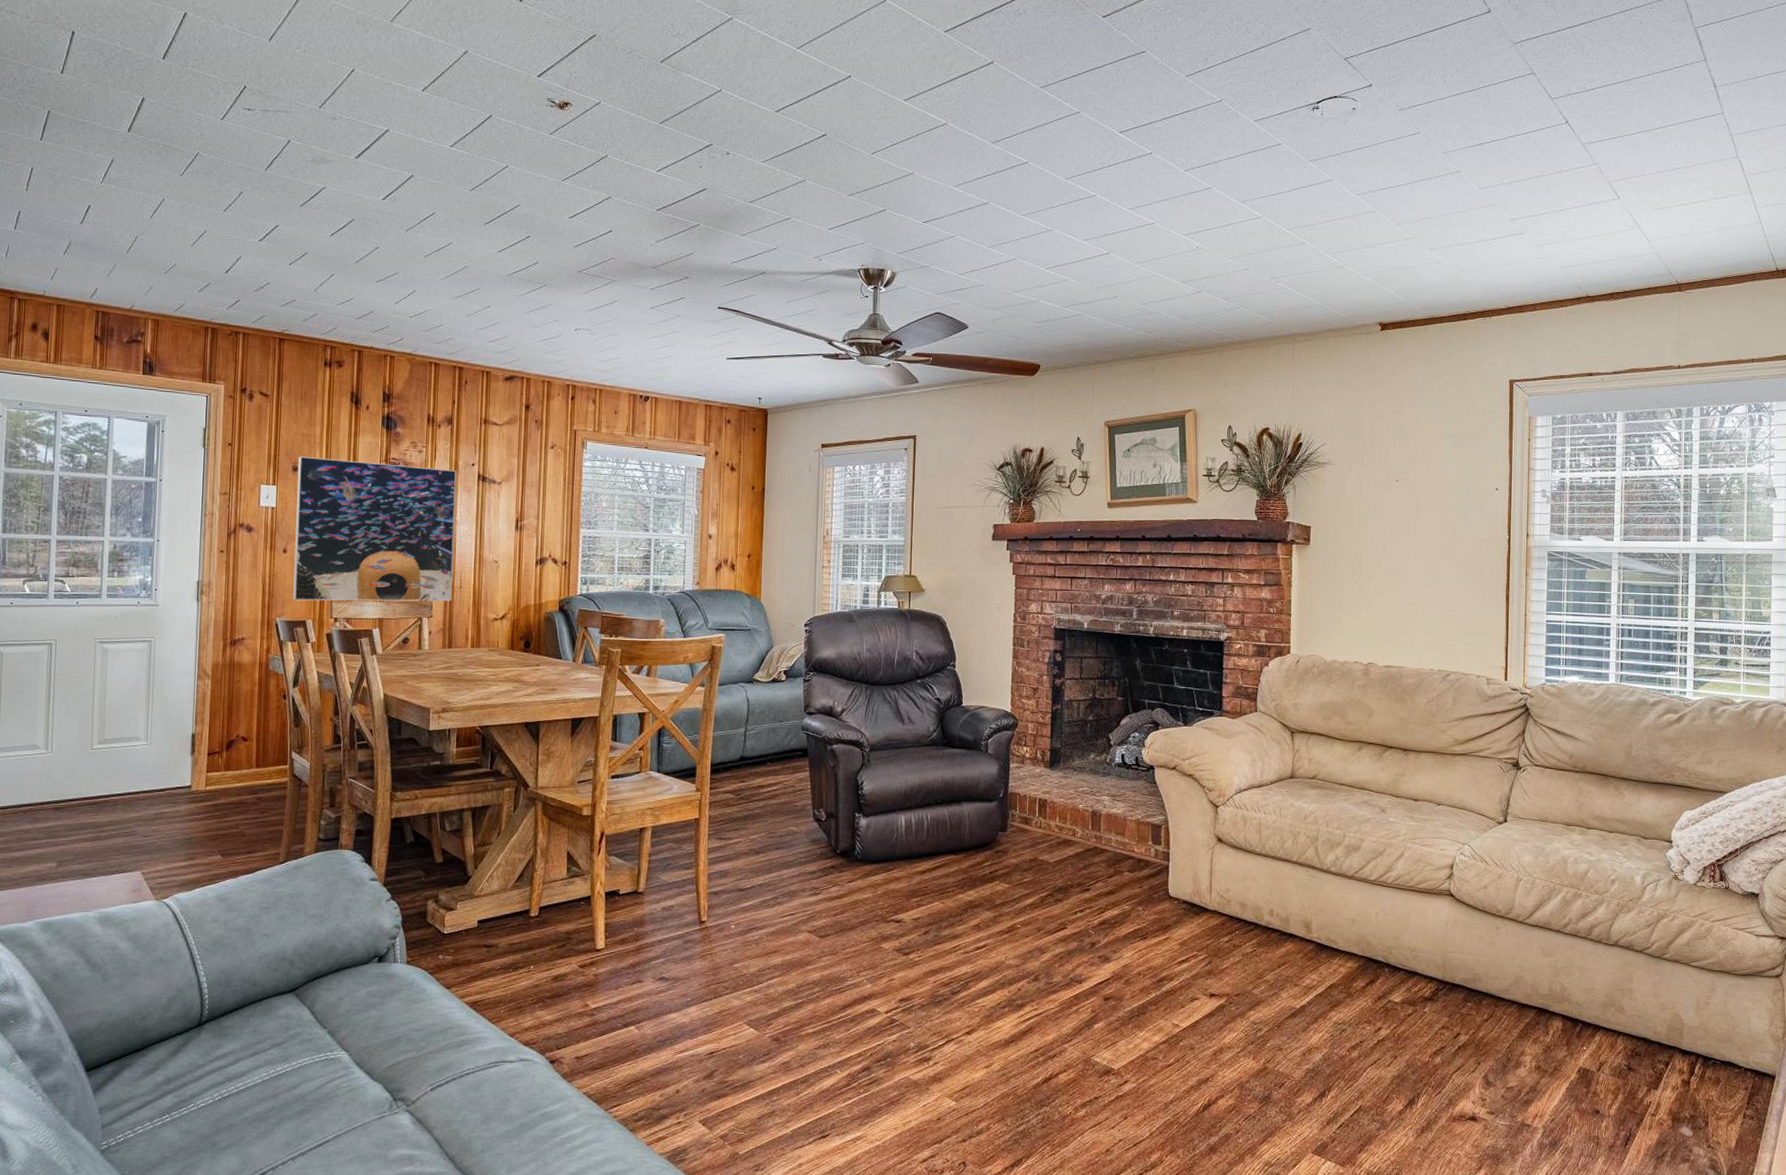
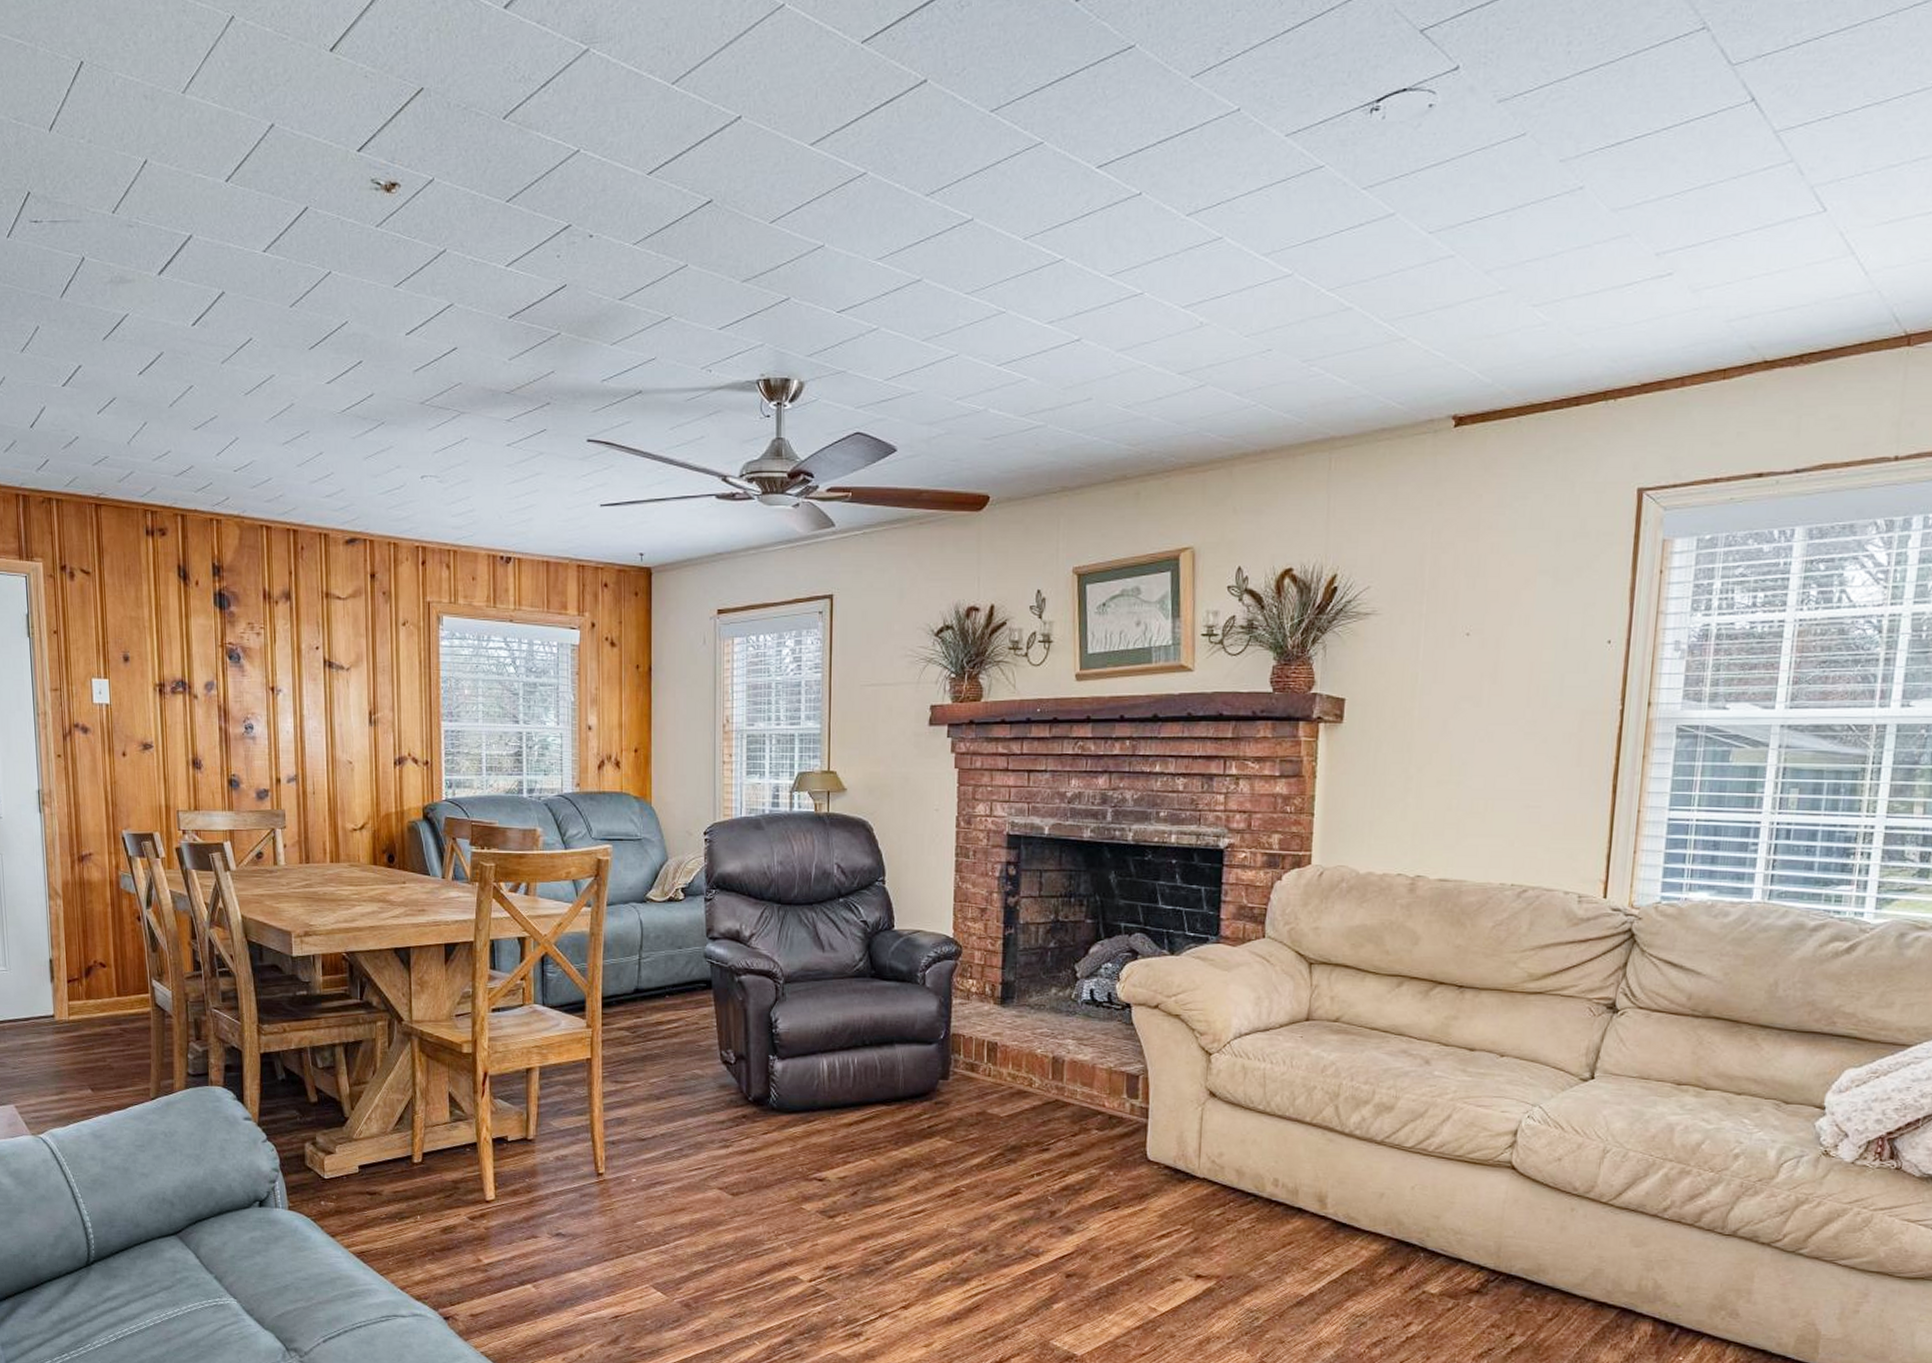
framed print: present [293,456,457,602] -> none [128,643,305,811]

